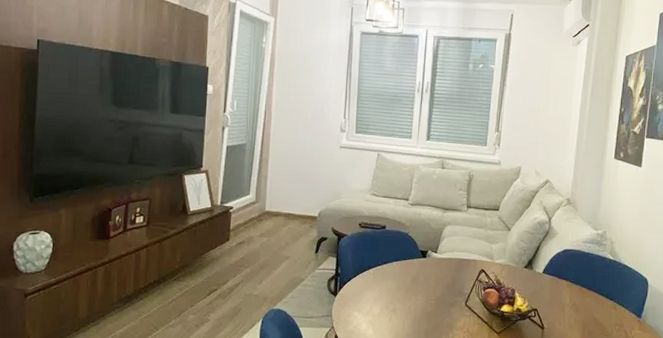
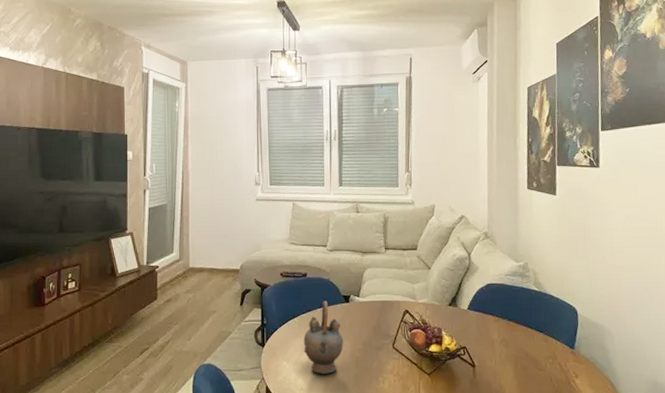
teapot: none [375,254,417,327] -> present [303,301,343,374]

